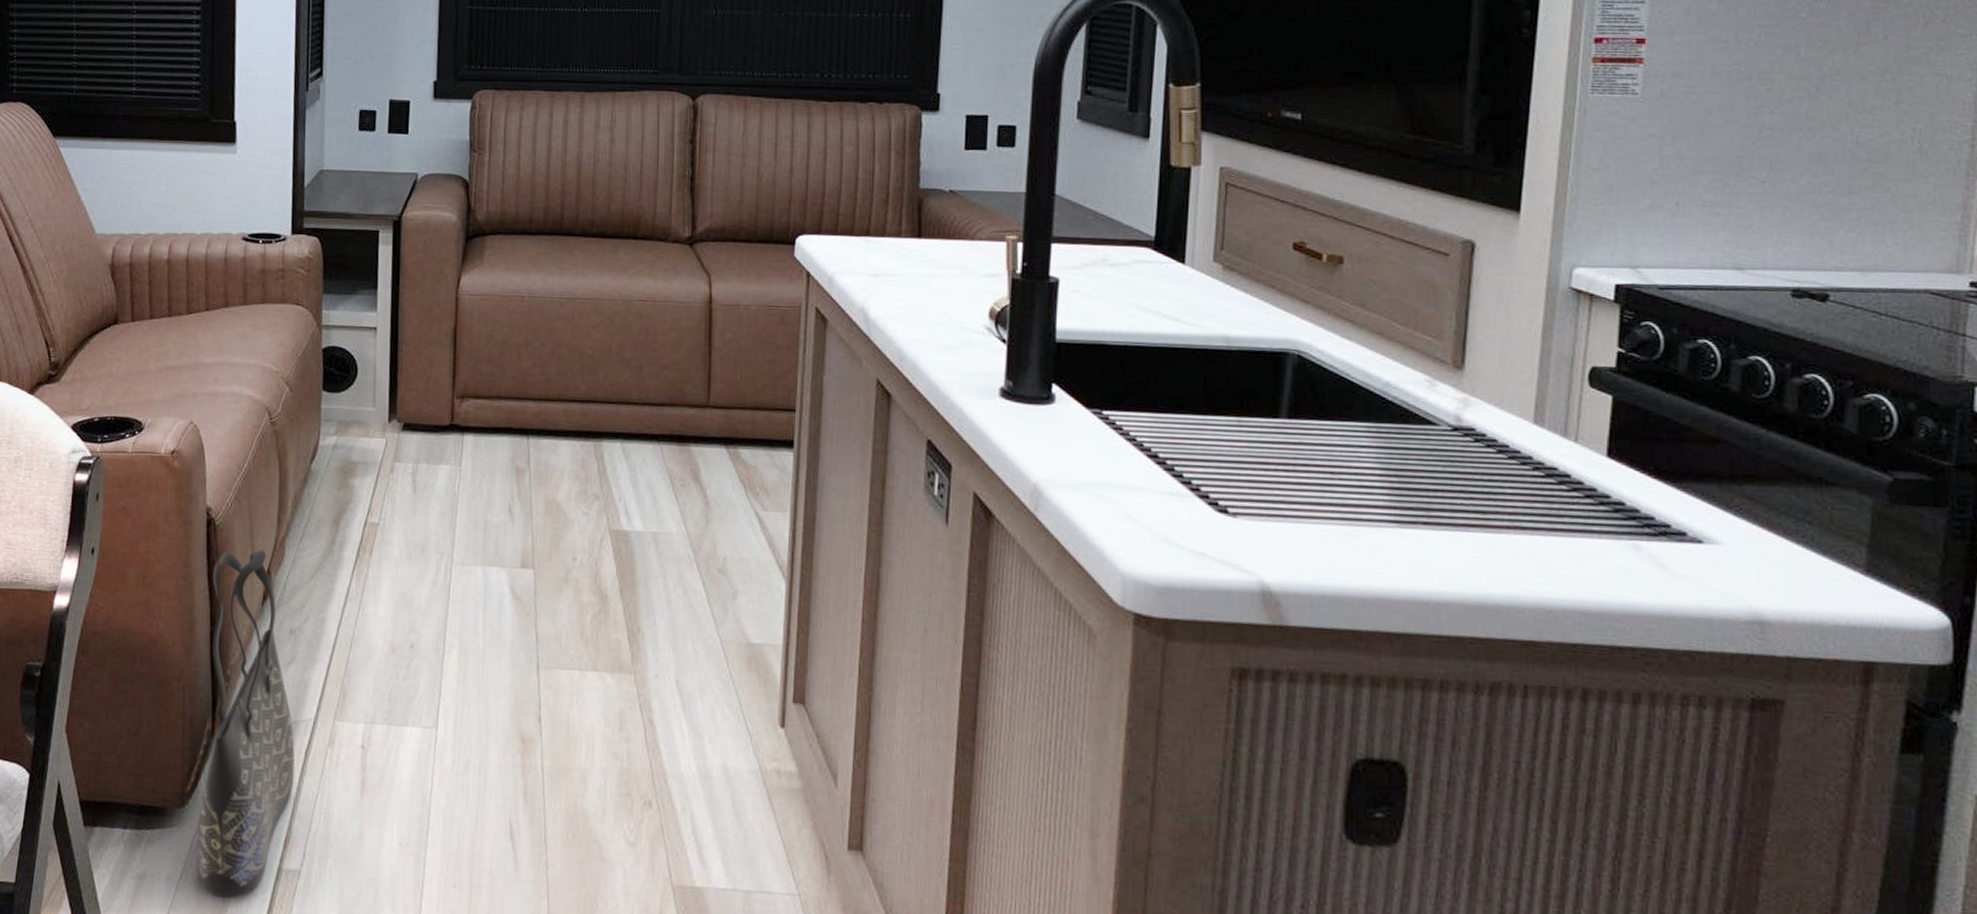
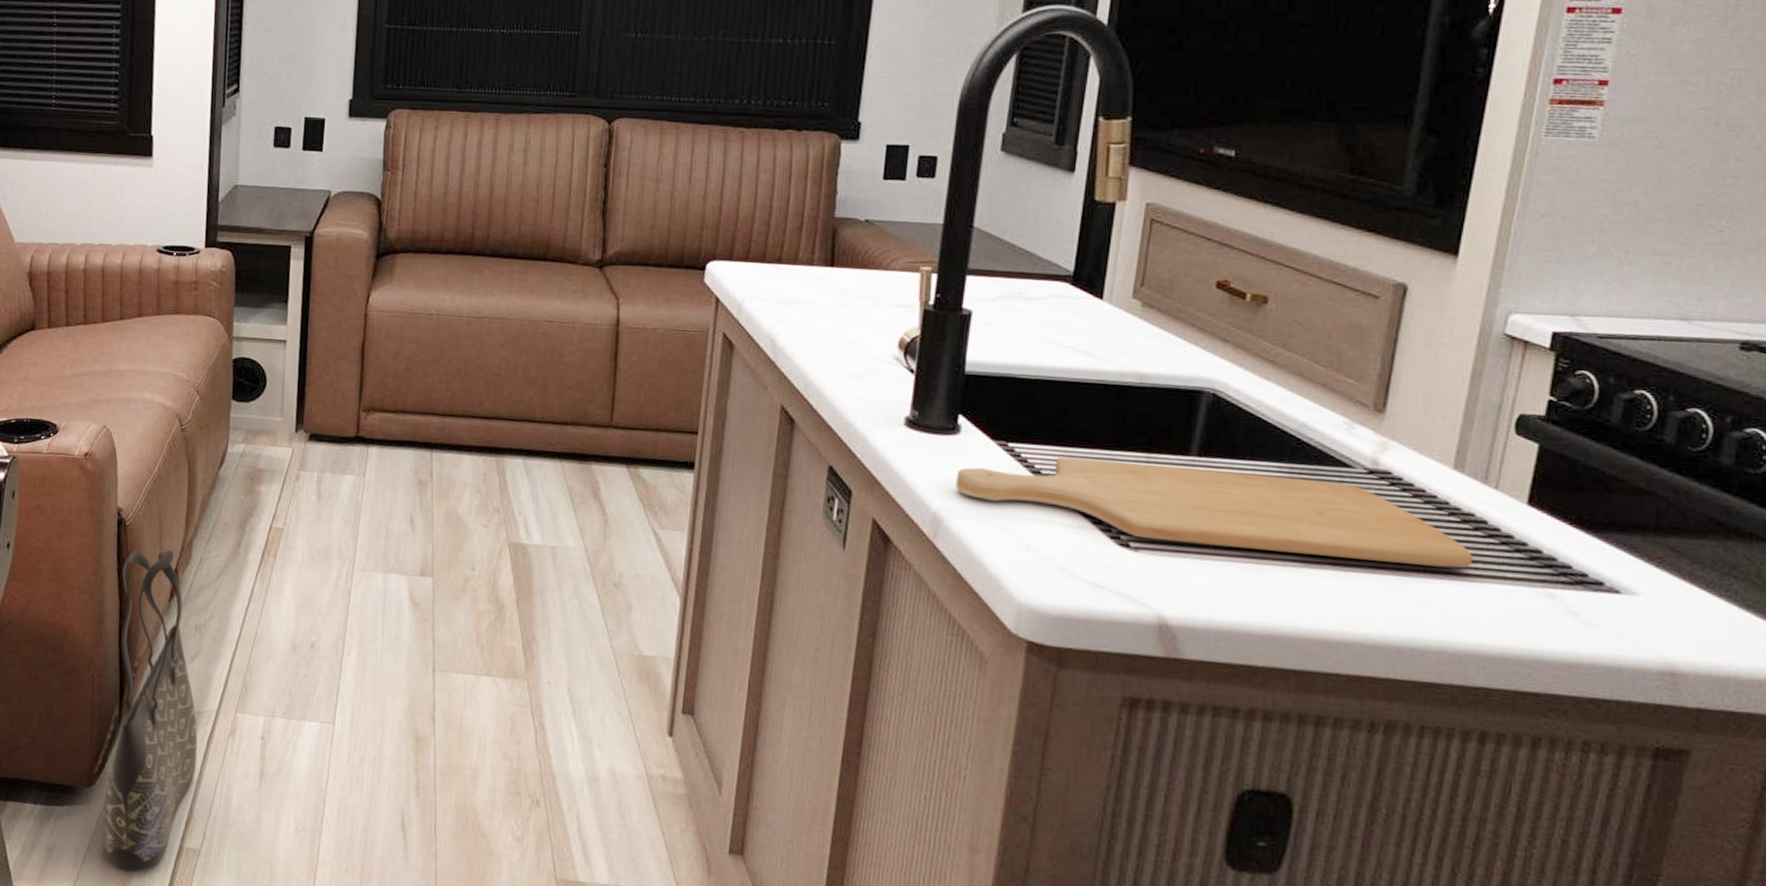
chopping board: none [1053,423,1560,524] -> present [955,457,1473,569]

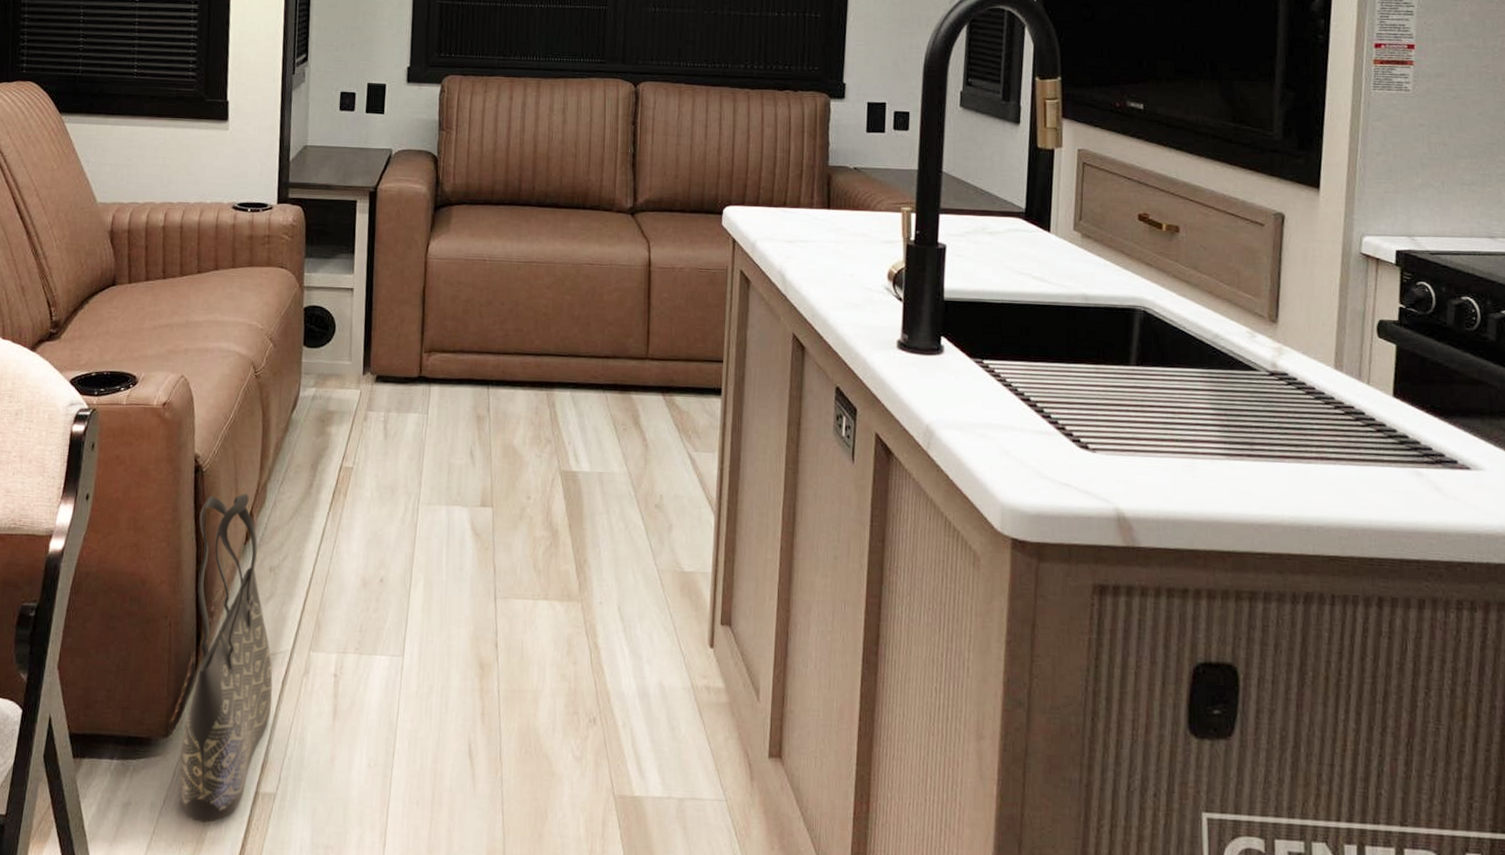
chopping board: present [955,457,1473,569] -> none [943,371,1357,454]

